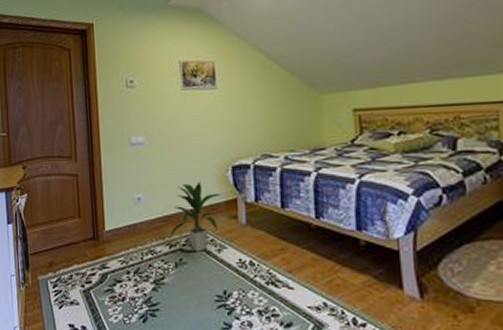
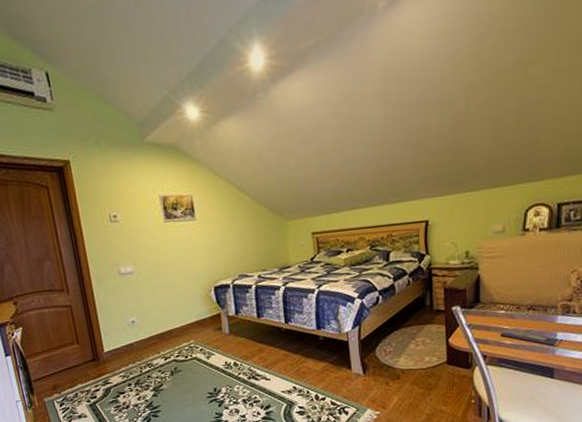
indoor plant: present [169,181,221,252] -> none [163,302,207,361]

